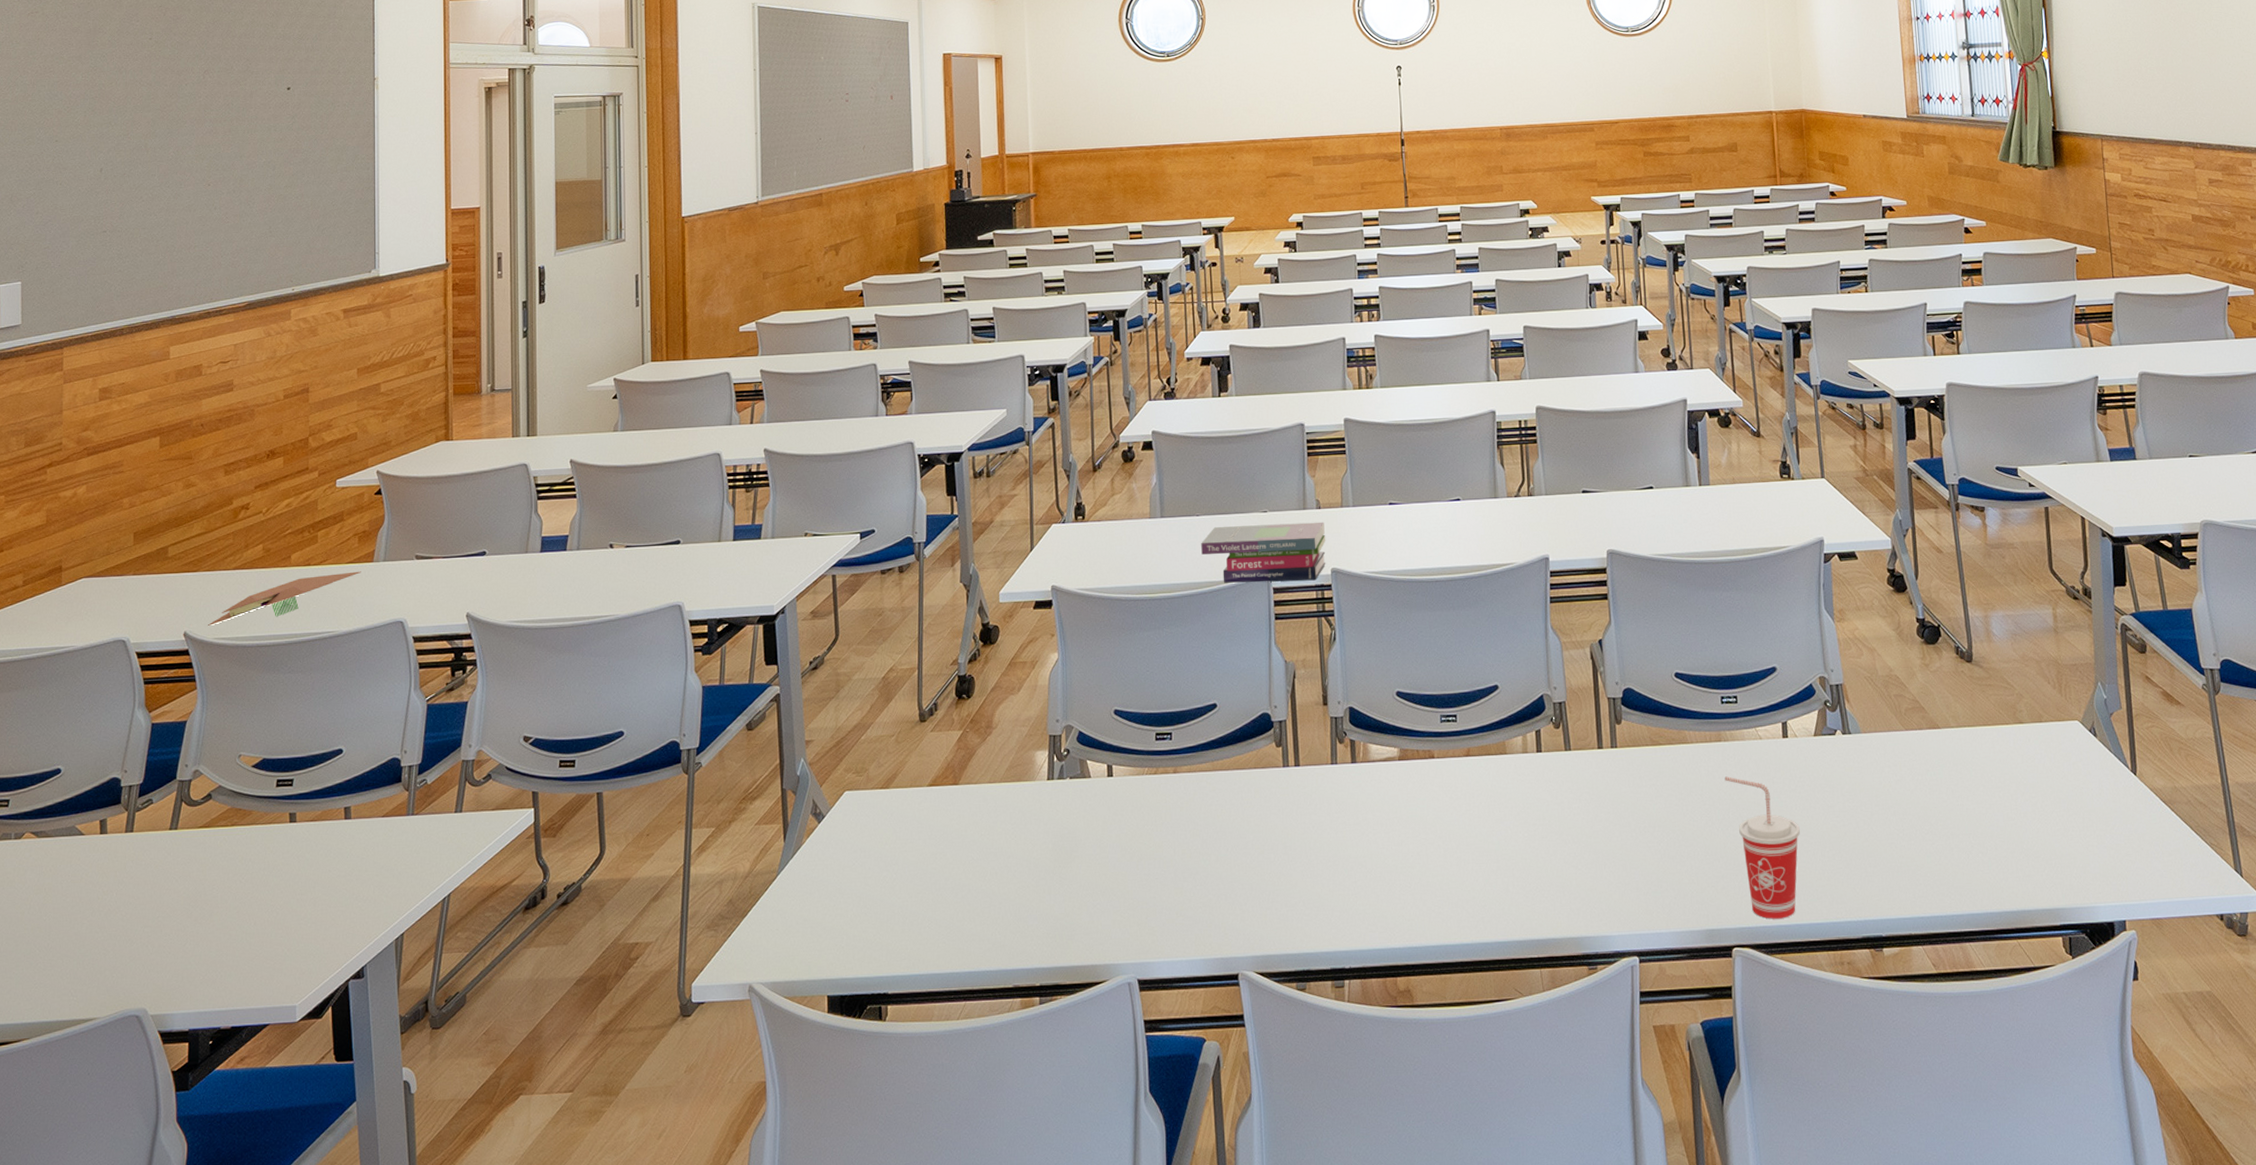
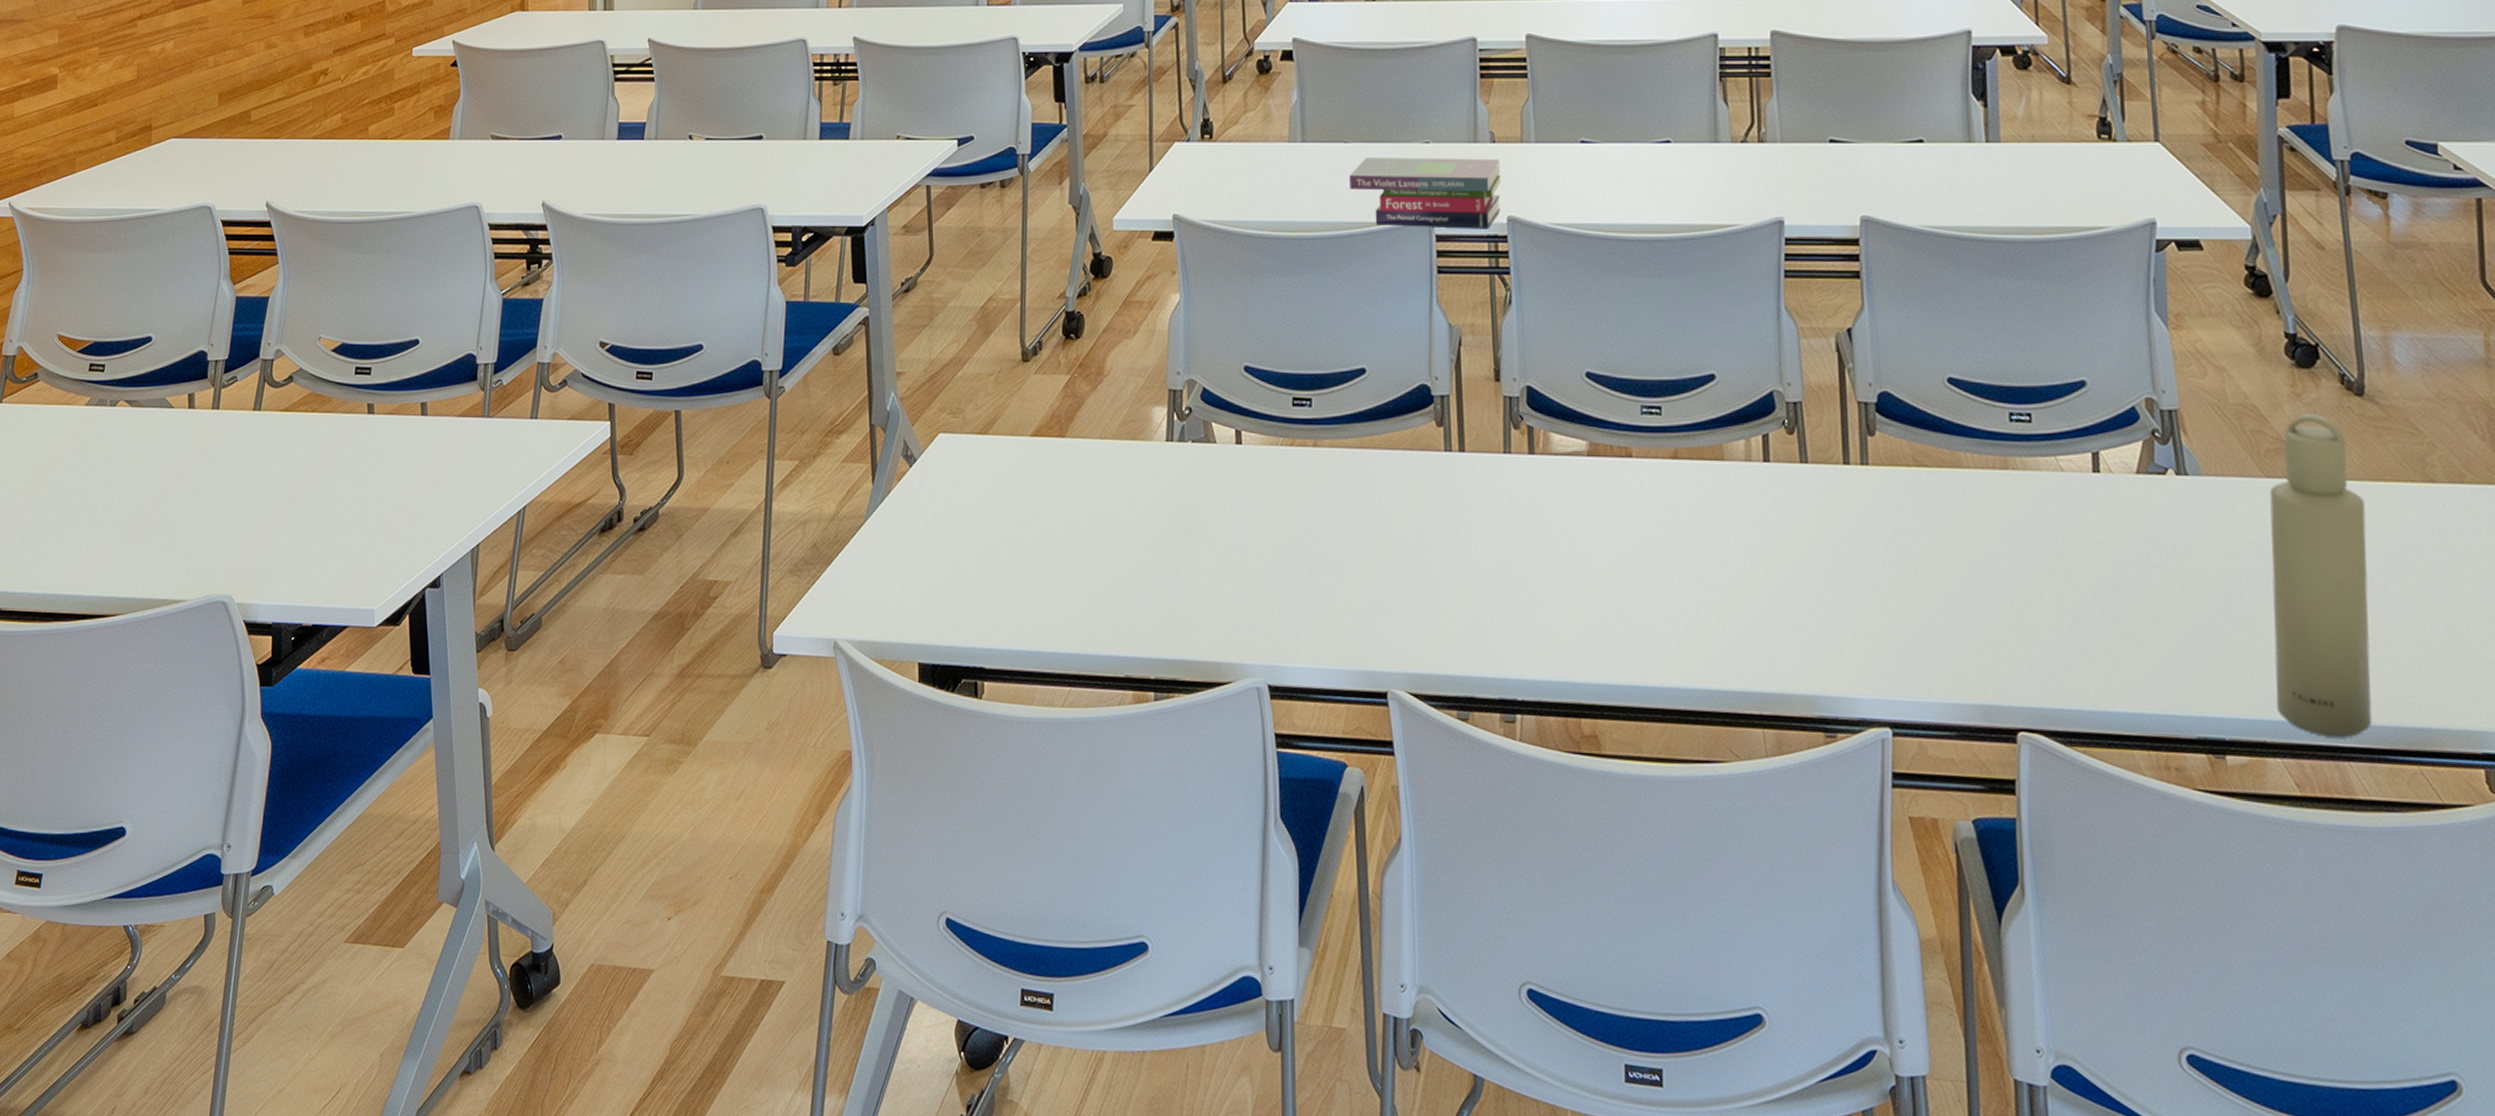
papers: present [208,571,361,626] -> none [289,148,437,197]
beverage cup: present [1724,776,1800,919] -> none [2011,514,2114,702]
bottle: none [1909,678,1984,925] -> present [2269,413,2372,738]

